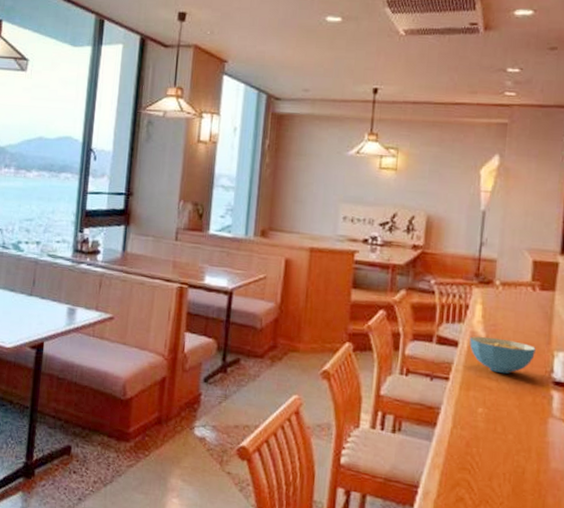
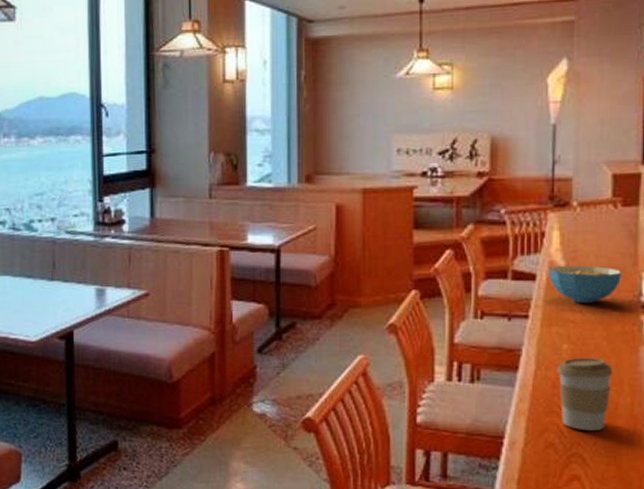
coffee cup: none [471,421,523,492] -> present [556,357,613,432]

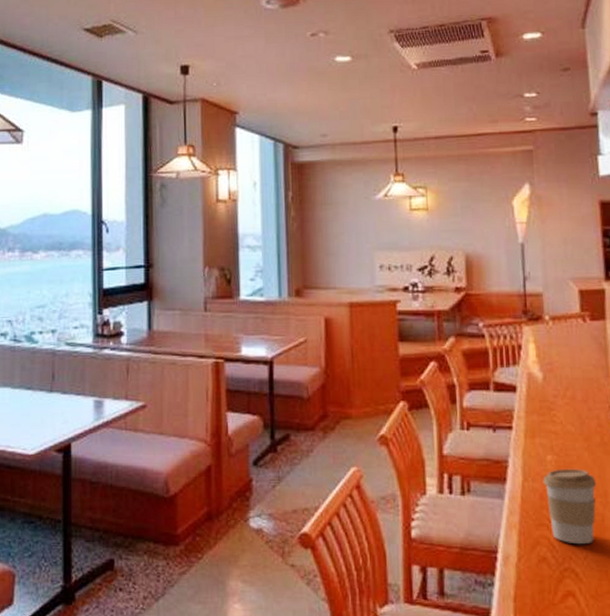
cereal bowl: present [548,265,621,304] -> none [527,377,596,415]

